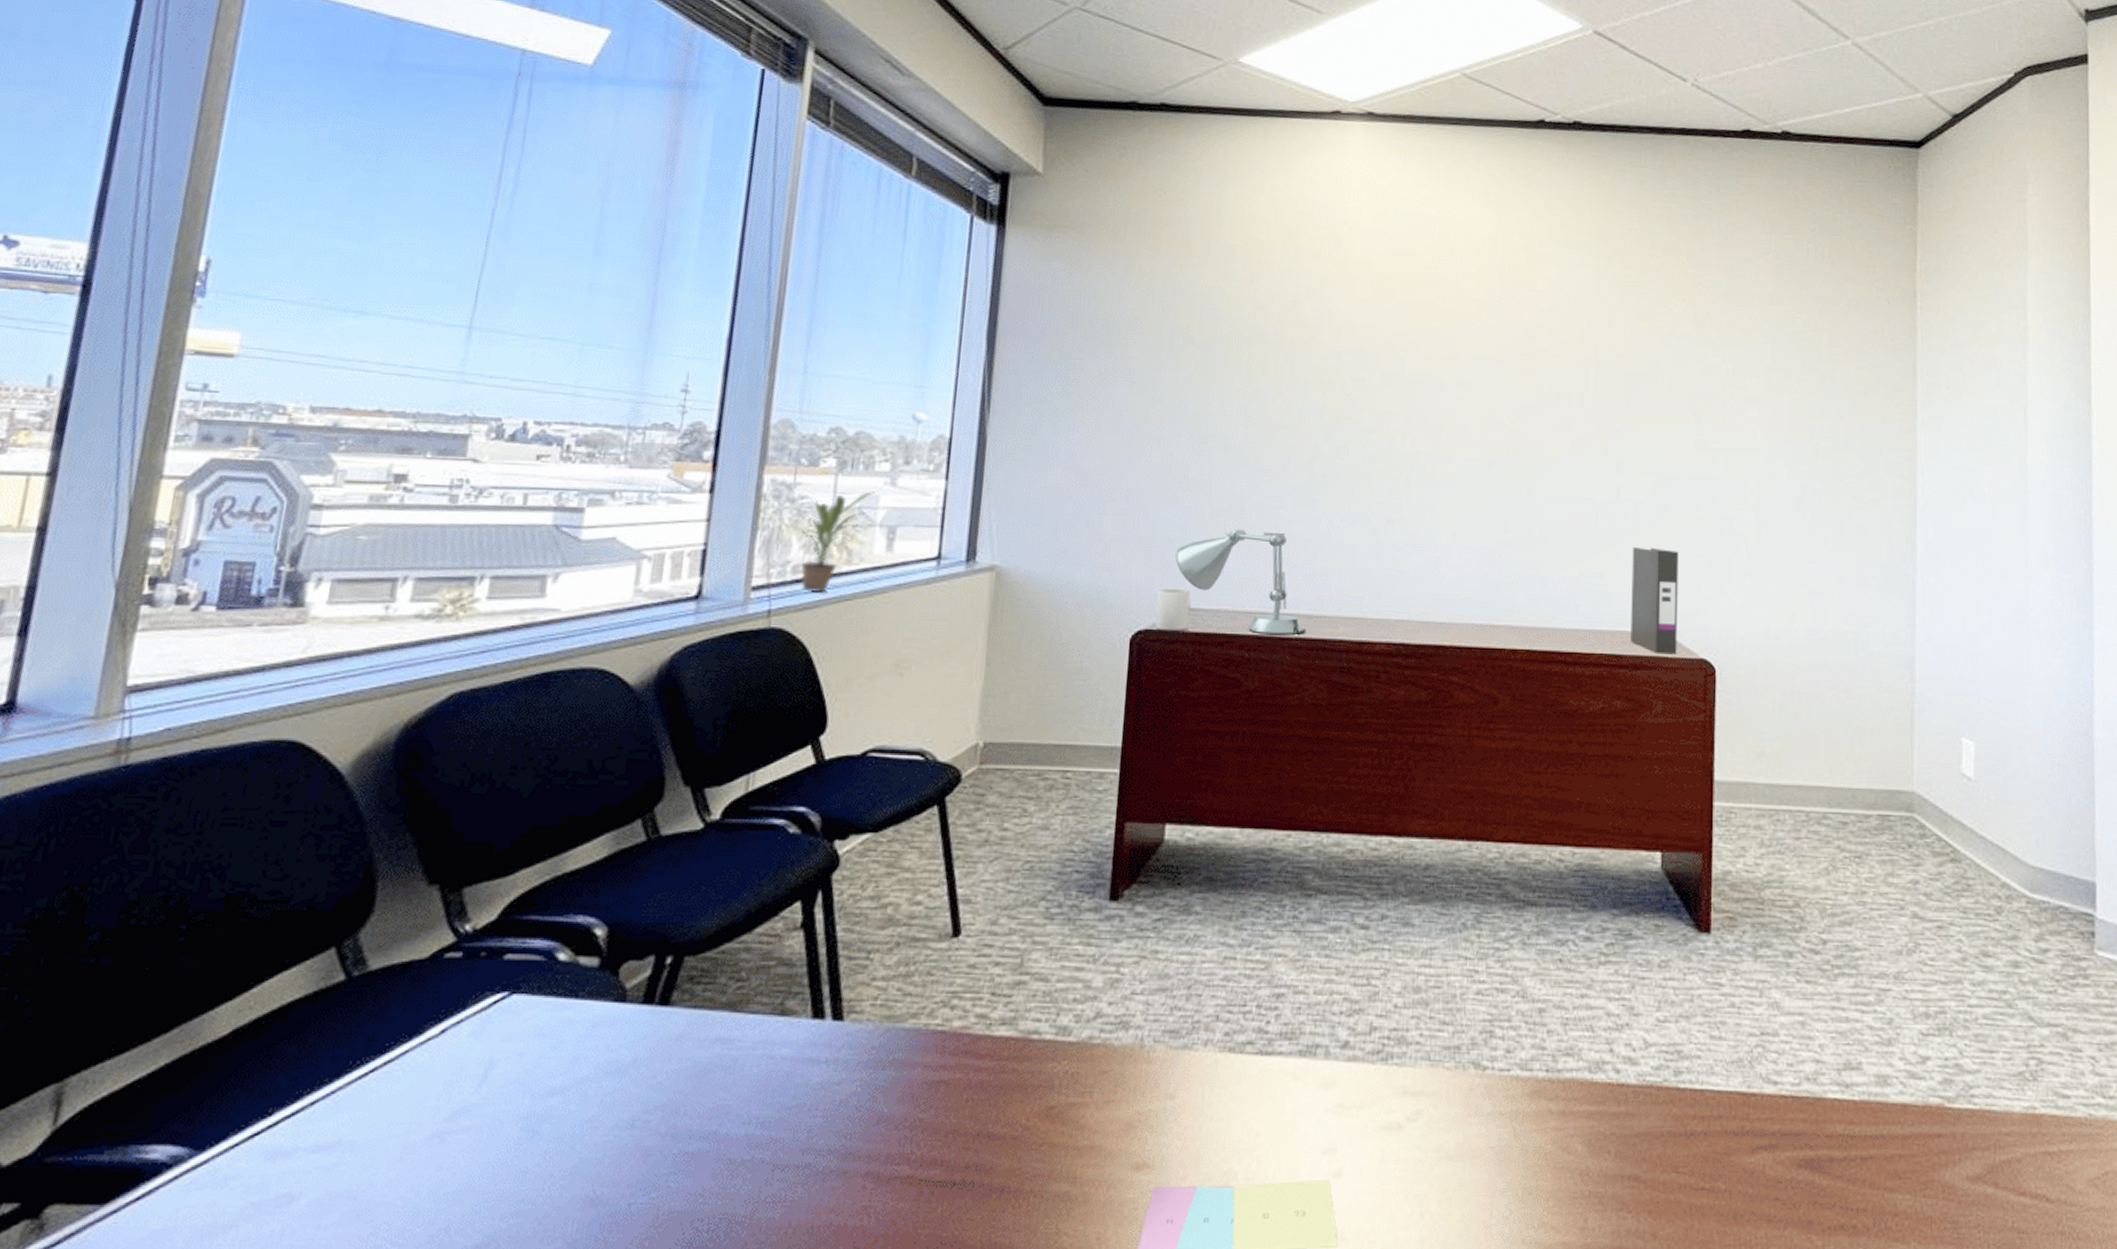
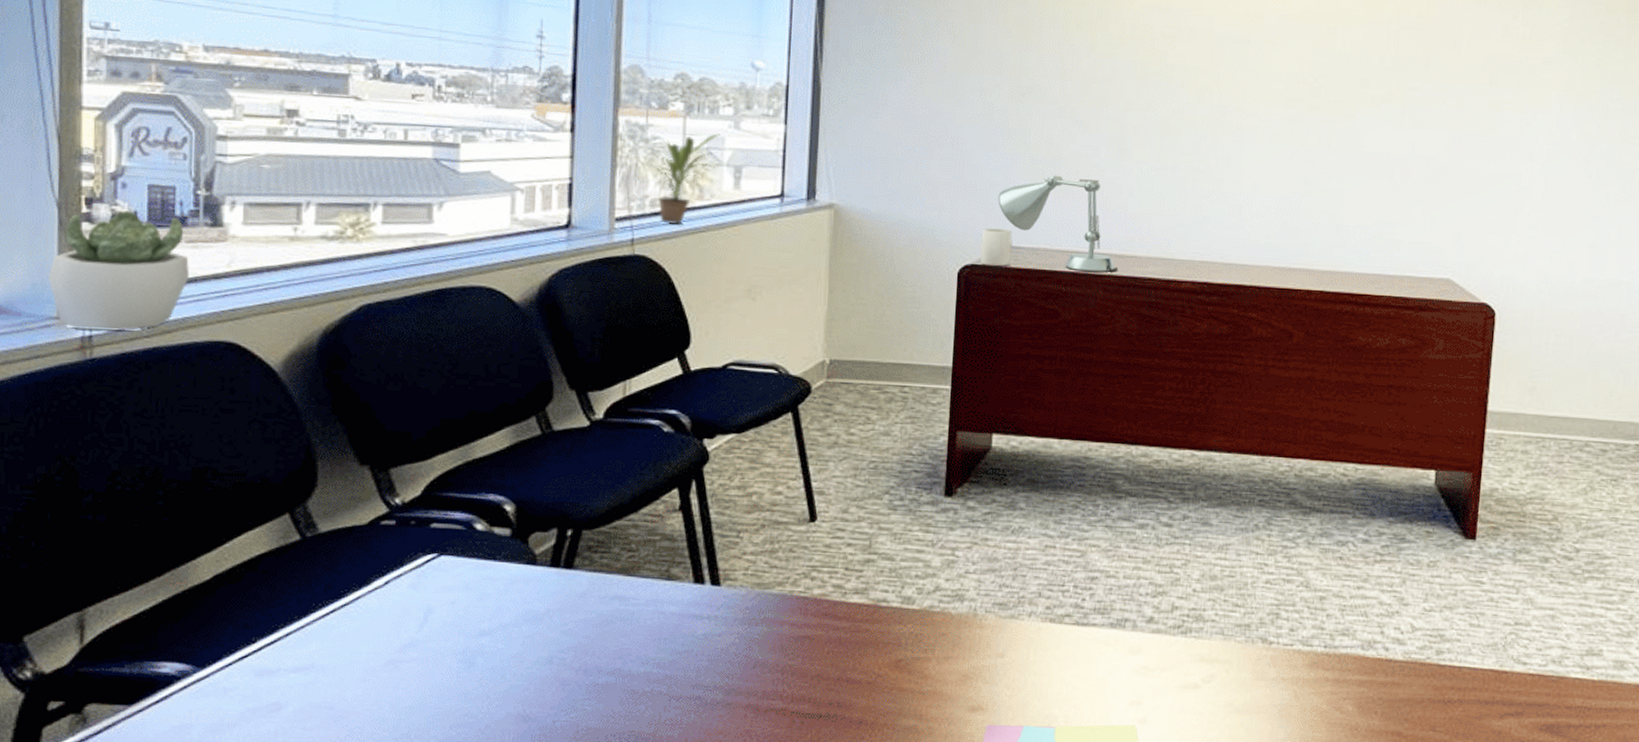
succulent plant: none [89,591,259,731] -> present [47,211,189,331]
binder: present [1630,546,1679,655] -> none [1417,199,1467,299]

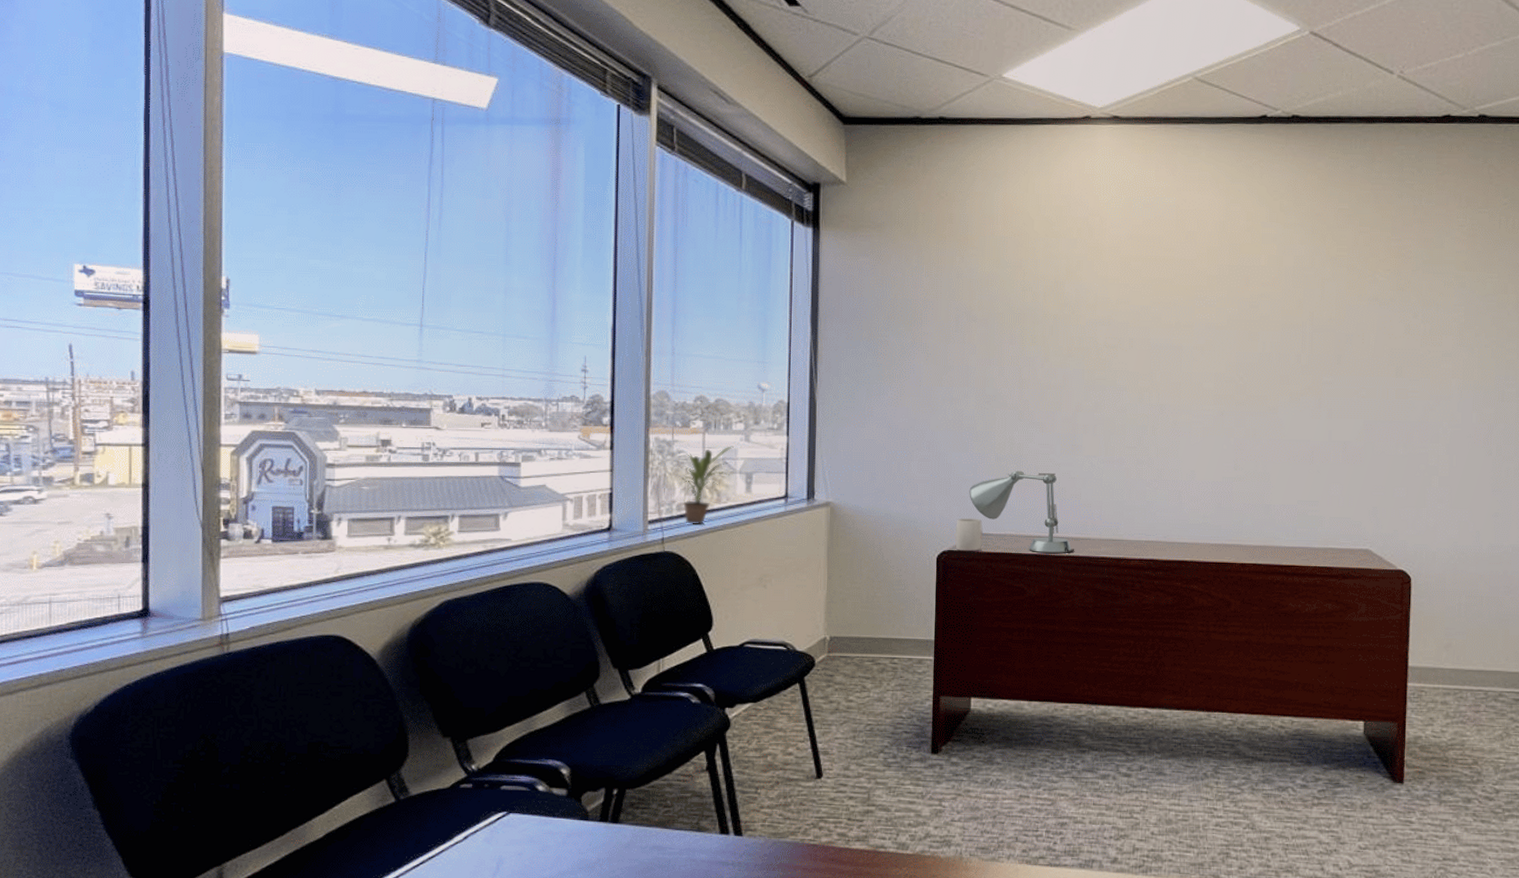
succulent plant: present [47,211,189,331] -> none [194,529,305,629]

